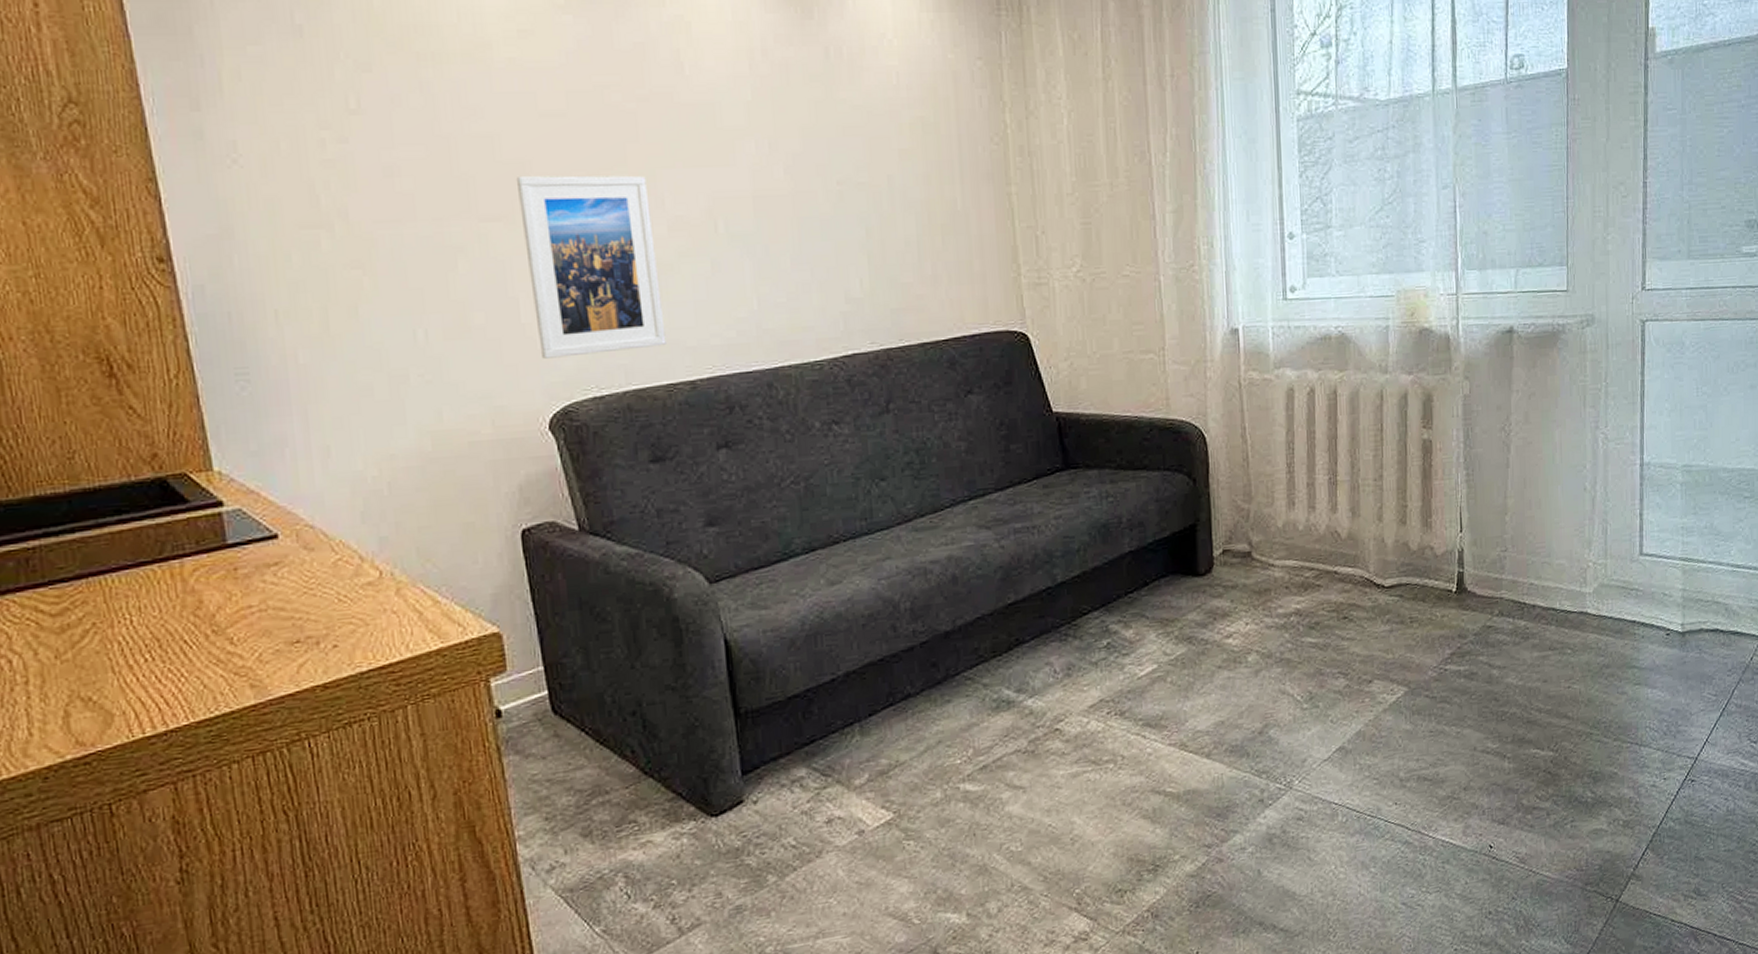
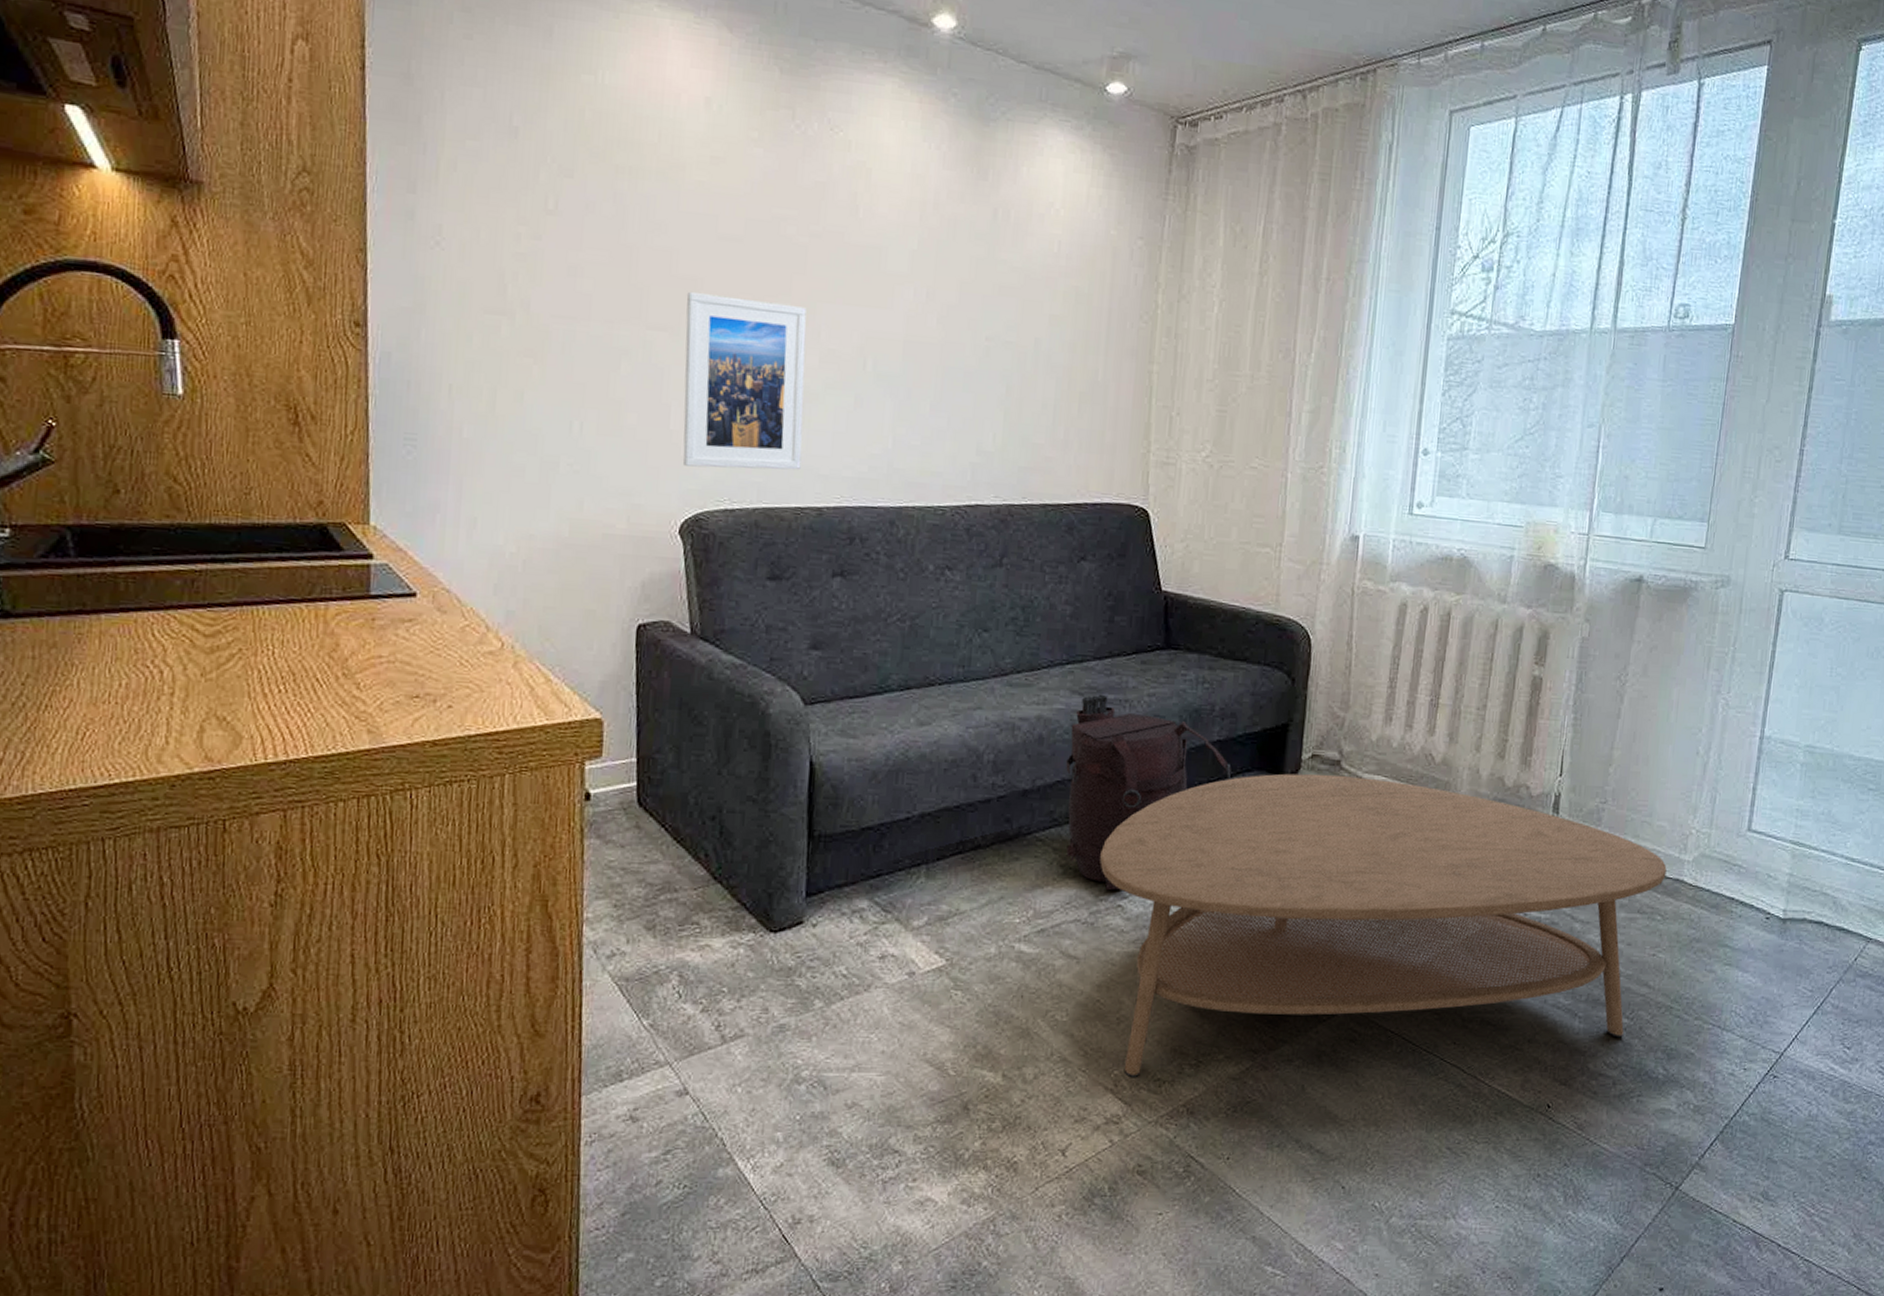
backpack: none [983,524,1147,716] -> present [1066,694,1231,890]
coffee table: none [1031,563,1571,893] -> present [1100,773,1667,1077]

